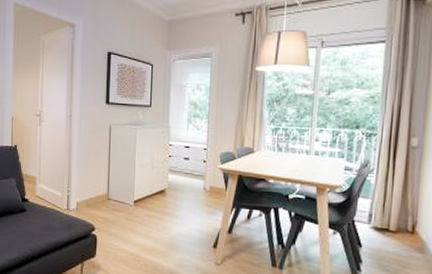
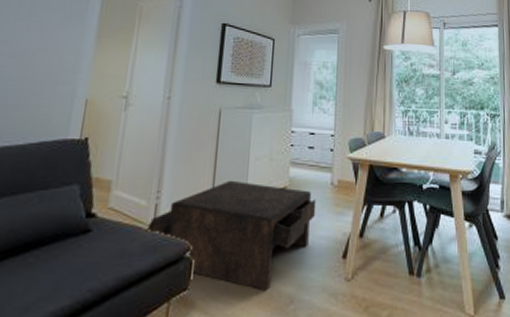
coffee table: none [62,181,191,265] -> present [146,180,317,291]

